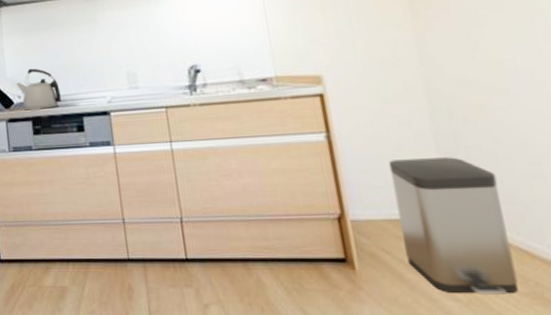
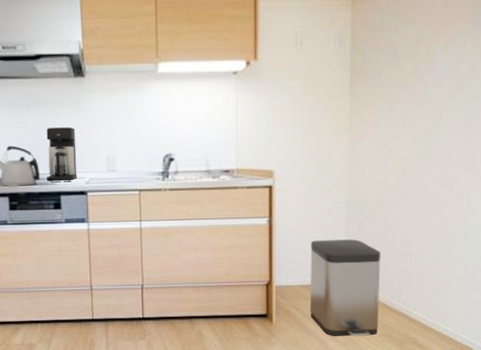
coffee maker: none [64,45,99,103] -> present [46,127,78,182]

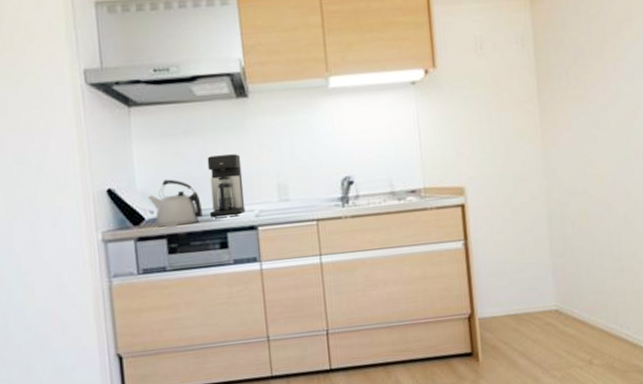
pedal bin: present [310,239,381,337] -> none [512,257,598,372]

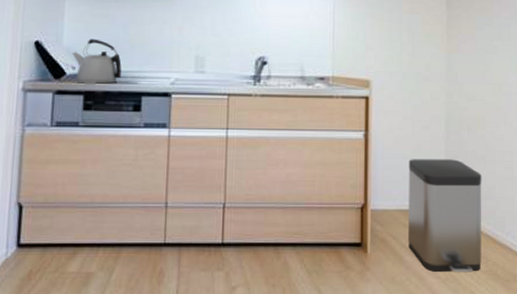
coffee maker: present [207,154,246,218] -> none [127,22,164,81]
pedal bin: none [512,257,598,372] -> present [408,159,482,273]

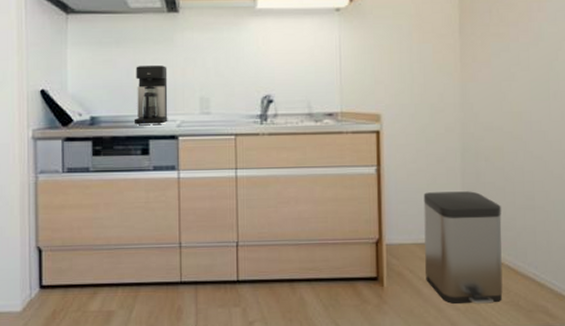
kettle: present [72,38,122,85] -> none [78,85,127,131]
coffee maker: none [127,22,164,81] -> present [133,66,168,125]

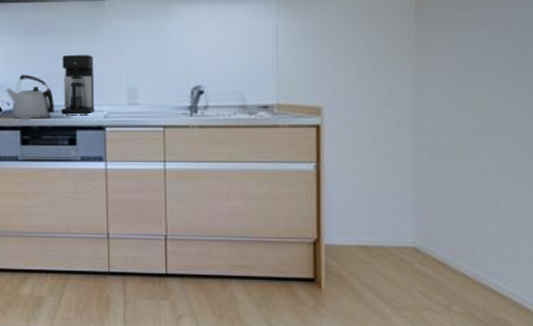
kettle: none [78,85,127,131] -> present [6,74,54,120]
pedal bin: present [423,191,503,304] -> none [368,192,459,313]

